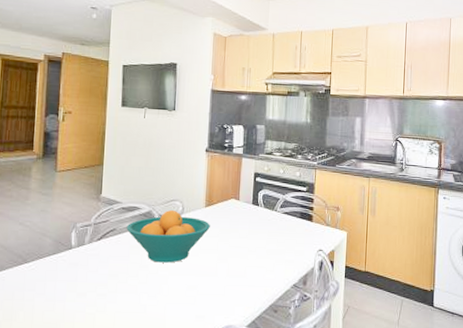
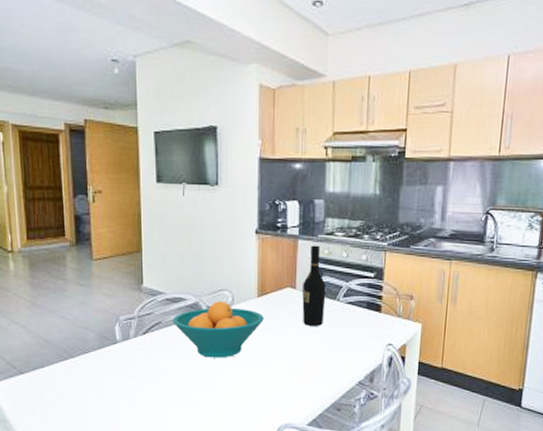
wine bottle: none [244,163,266,233] -> present [302,245,326,326]

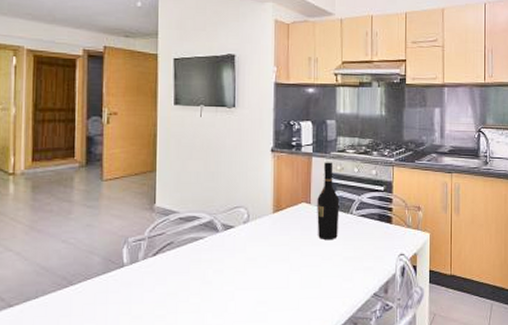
fruit bowl: present [172,301,264,358] -> none [185,219,279,277]

